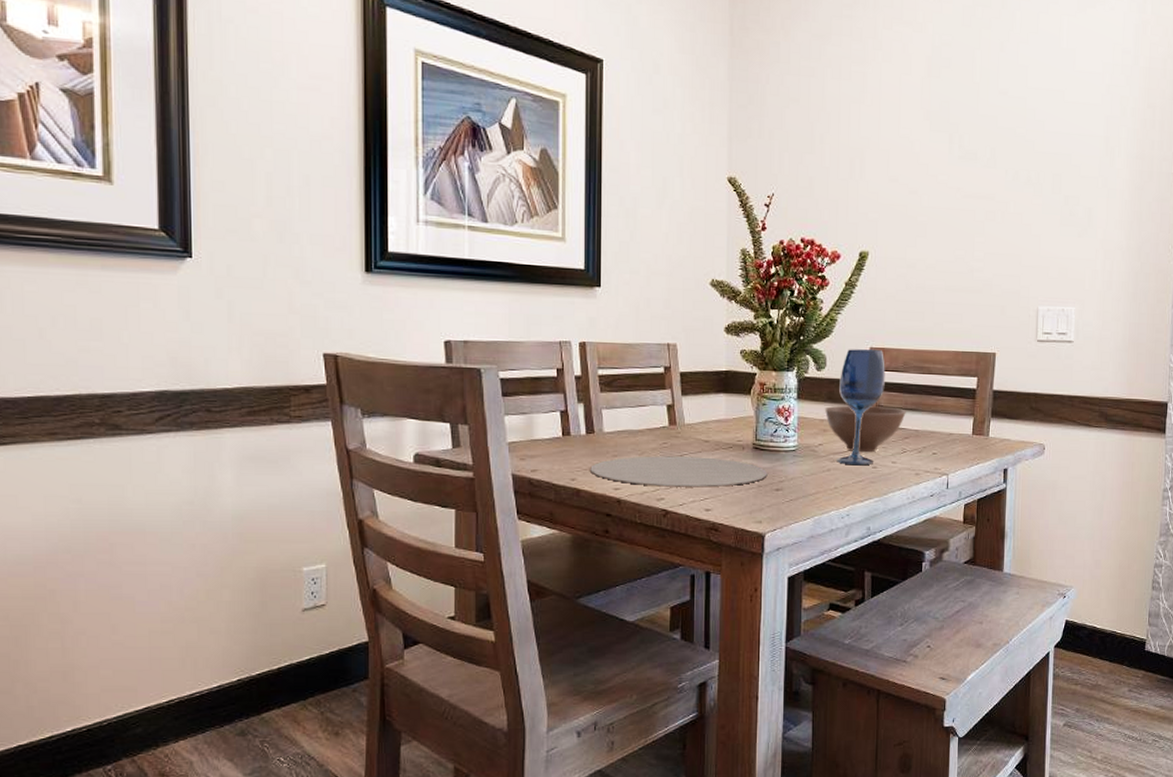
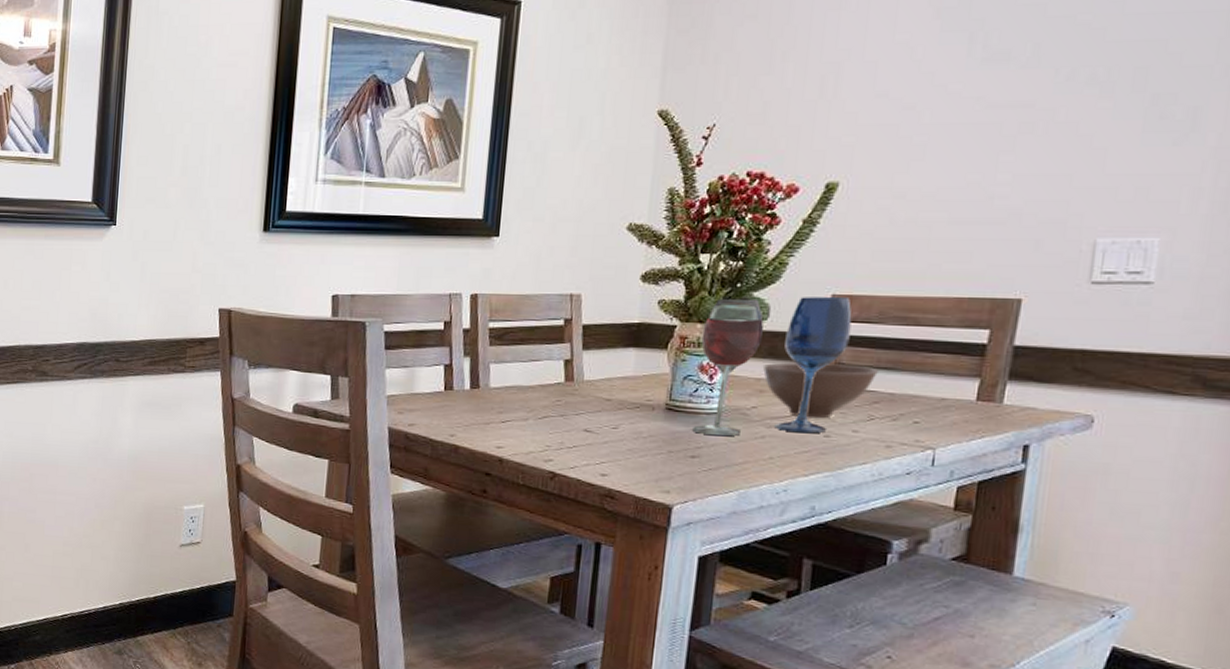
placemat: present [590,456,768,488] -> none [472,413,682,451]
wineglass: none [775,349,822,471] -> present [692,298,764,437]

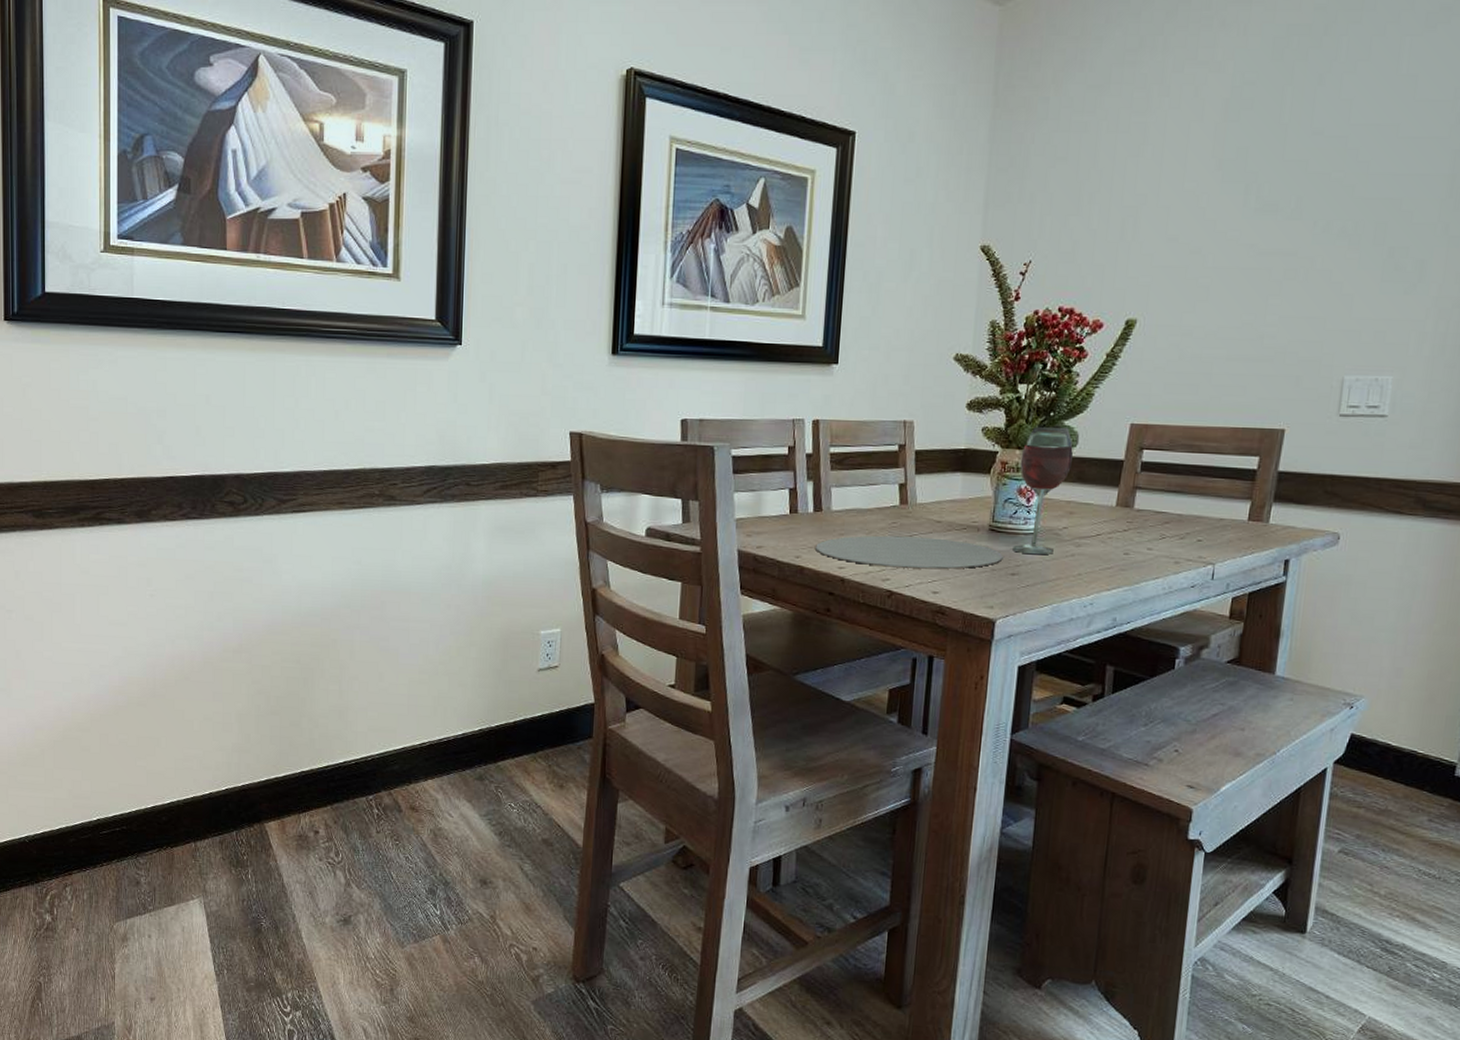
placemat: none [472,413,682,451] -> present [815,535,1003,570]
bowl: present [762,362,878,418] -> none [1072,486,1169,537]
wineglass: present [774,297,852,434] -> none [1082,425,1148,552]

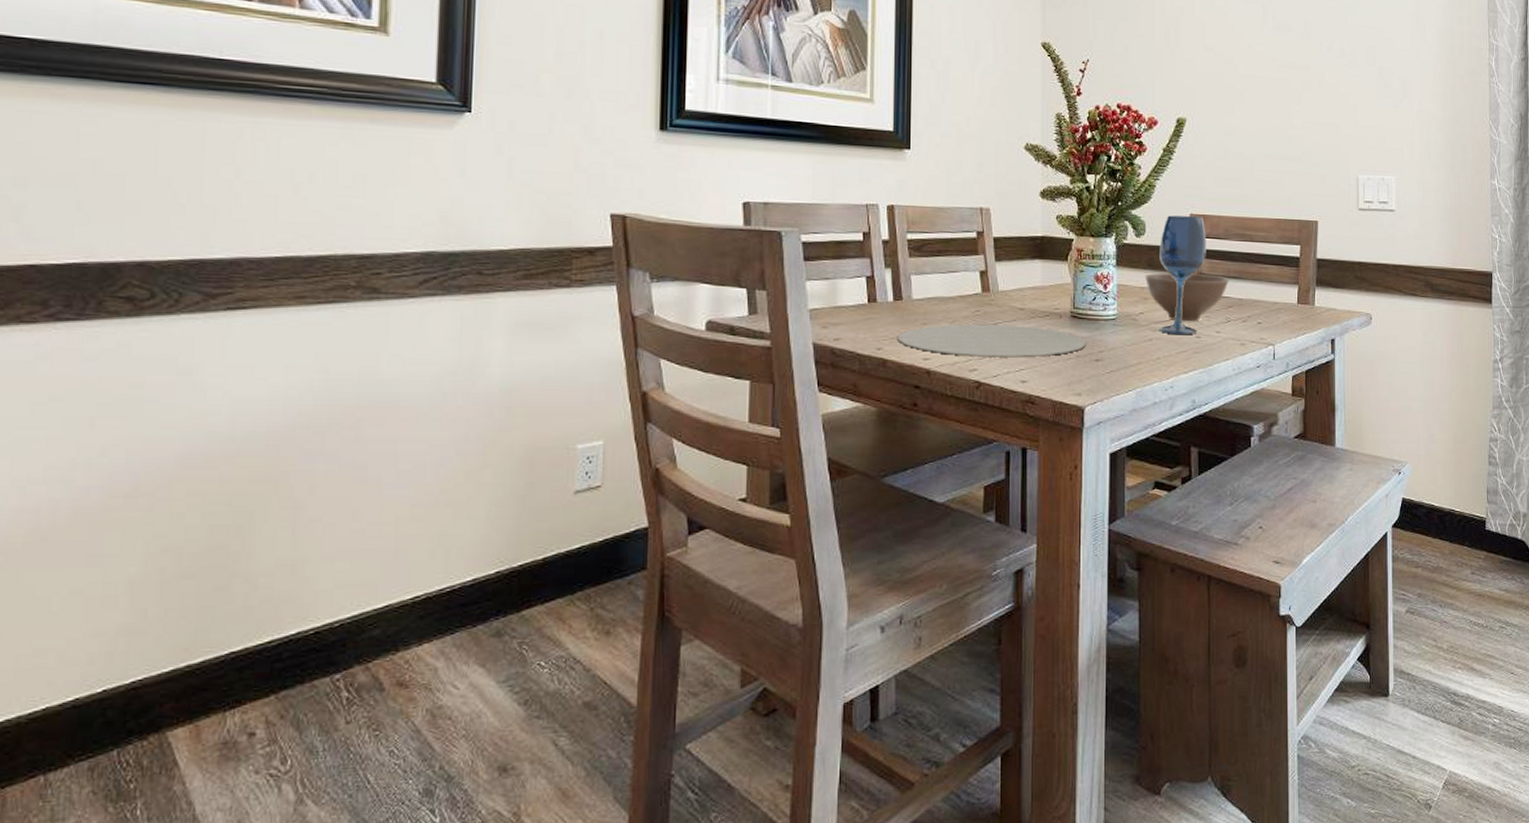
wineglass: present [1012,426,1073,555] -> none [1094,215,1142,341]
bowl: none [1072,486,1169,537] -> present [1144,272,1229,321]
wineglass: none [1082,425,1148,552] -> present [1158,215,1206,335]

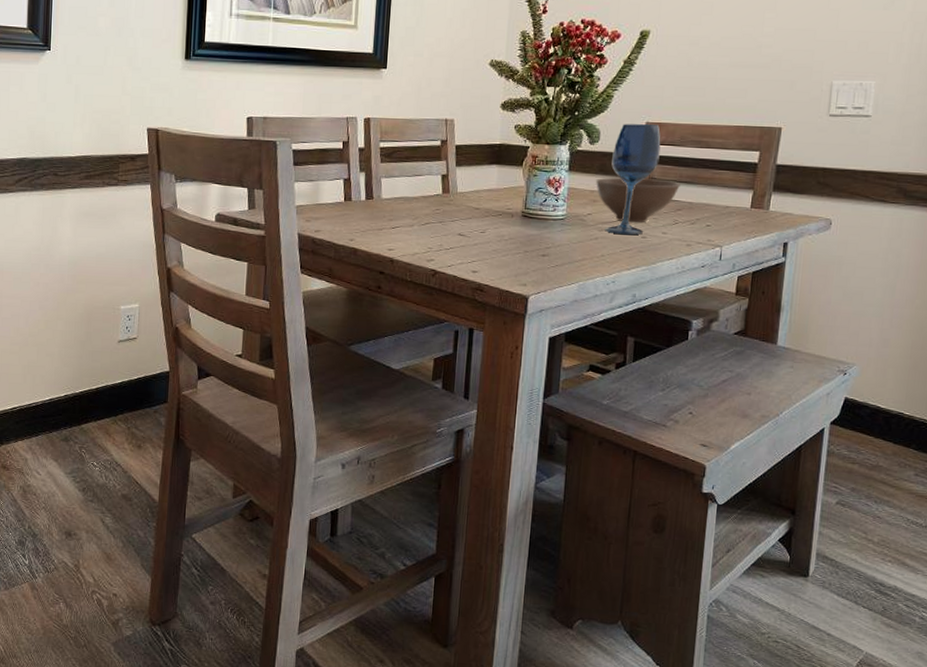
placemat: present [898,324,1087,358] -> none [367,220,535,251]

